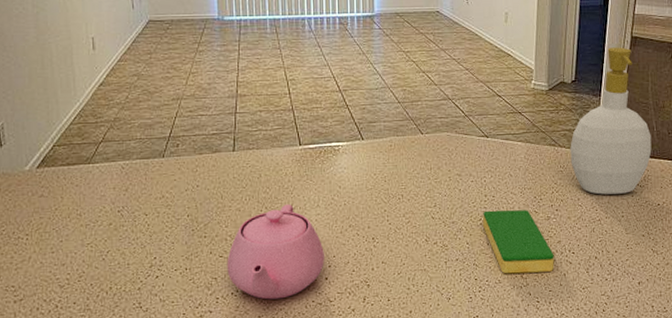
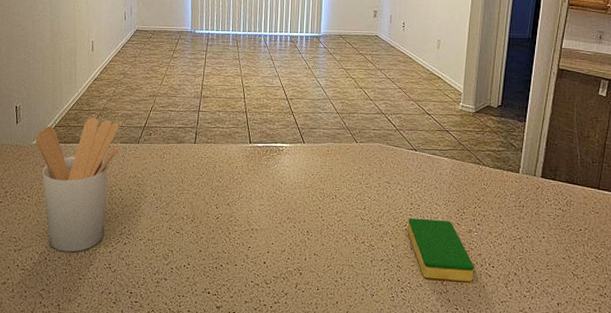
utensil holder: none [28,131,139,296] -> present [35,118,120,252]
teapot: present [227,203,324,300] -> none [181,193,264,276]
soap bottle: present [570,47,652,195] -> none [494,77,575,216]

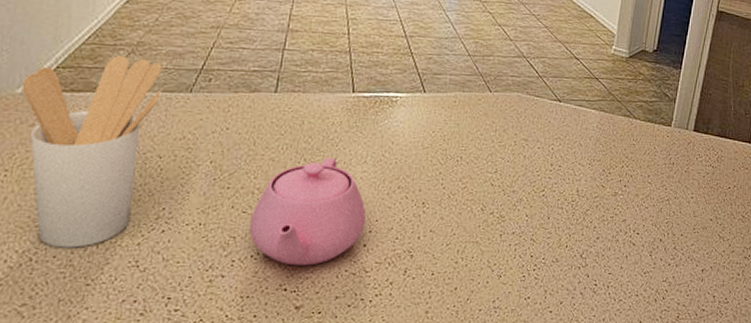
teapot: none [181,193,264,276] -> present [249,157,366,266]
dish sponge: present [407,218,474,282] -> none [544,181,618,252]

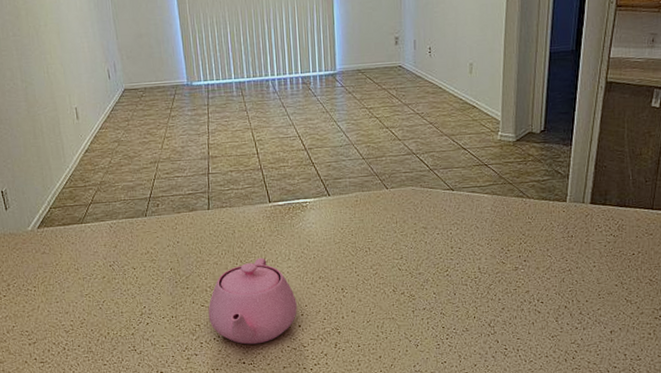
utensil holder: present [21,56,163,248] -> none [30,194,125,340]

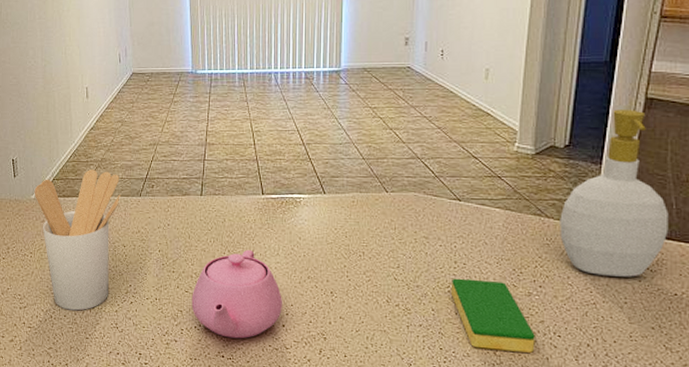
utensil holder: none [30,194,125,340] -> present [34,169,120,311]
dish sponge: none [448,261,523,323] -> present [450,278,535,353]
soap bottle: none [539,93,627,245] -> present [560,109,669,277]

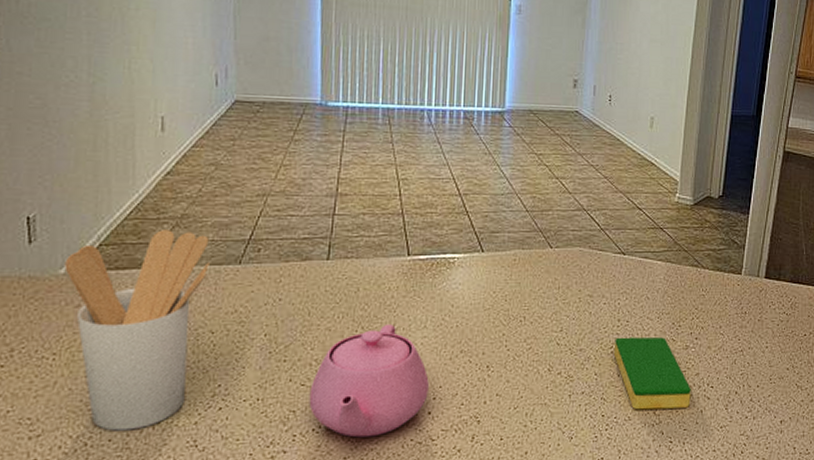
soap bottle: present [560,109,669,277] -> none [714,162,800,323]

